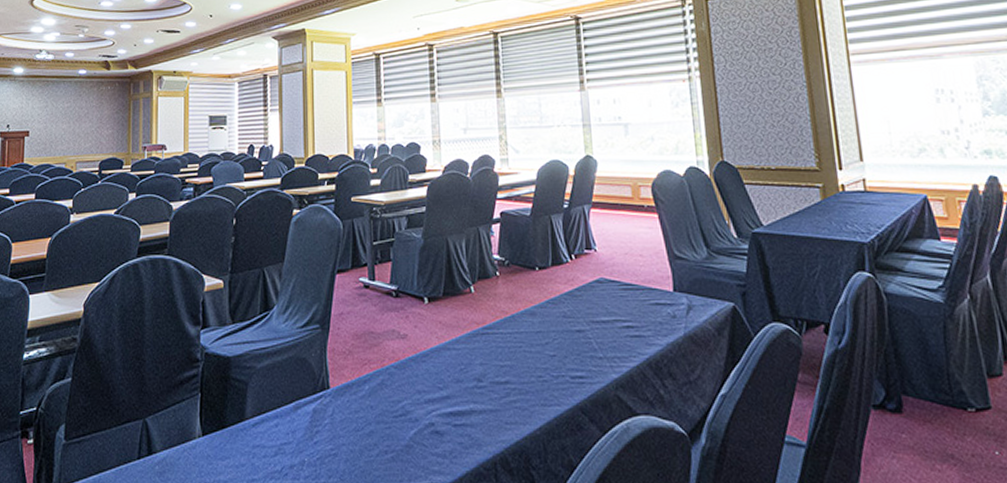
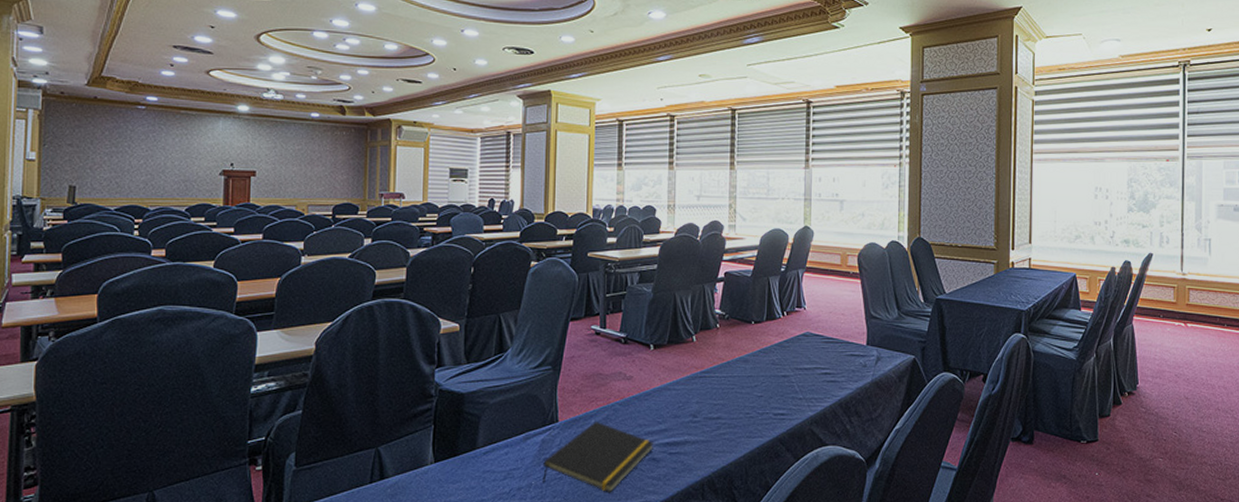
notepad: none [316,388,437,473] -> present [543,422,655,493]

